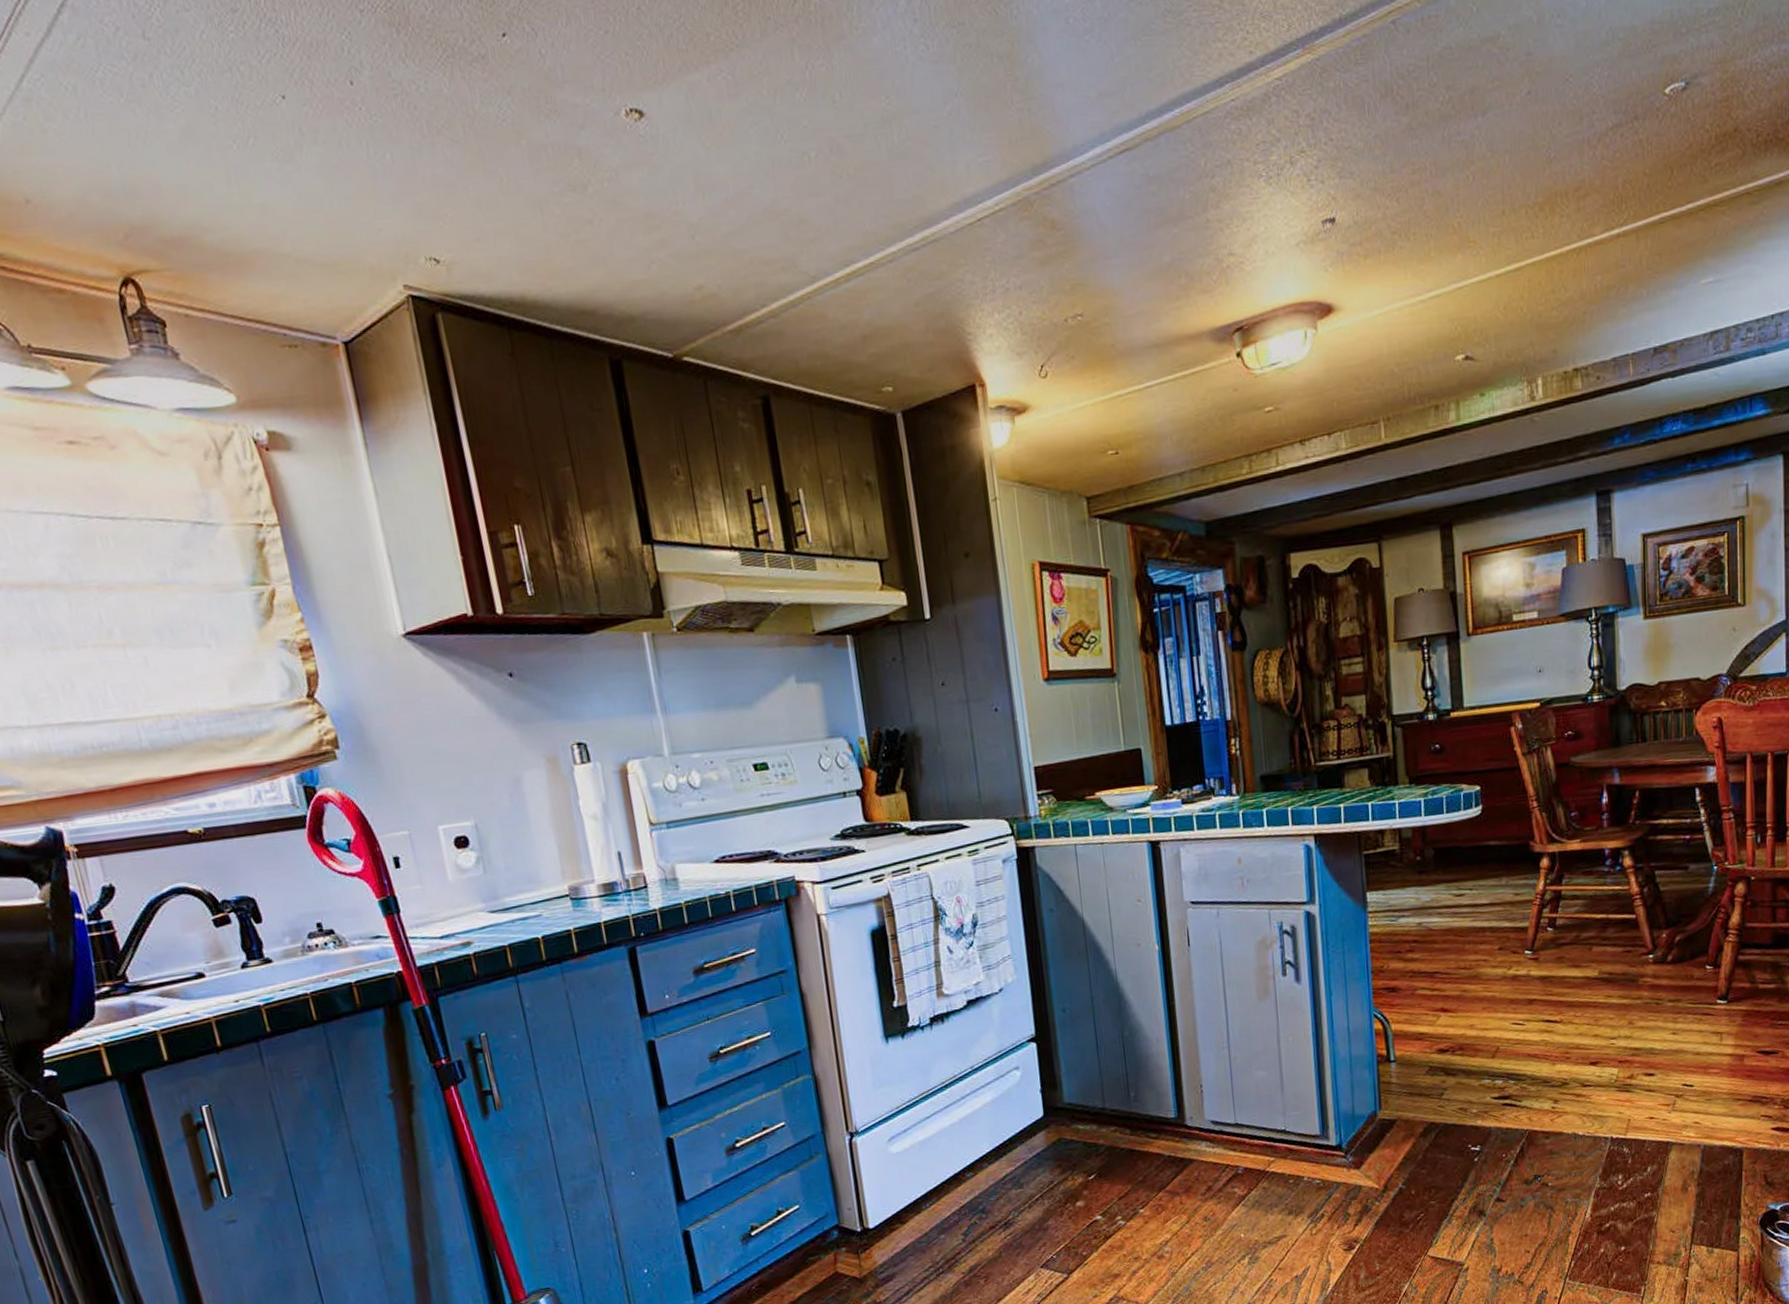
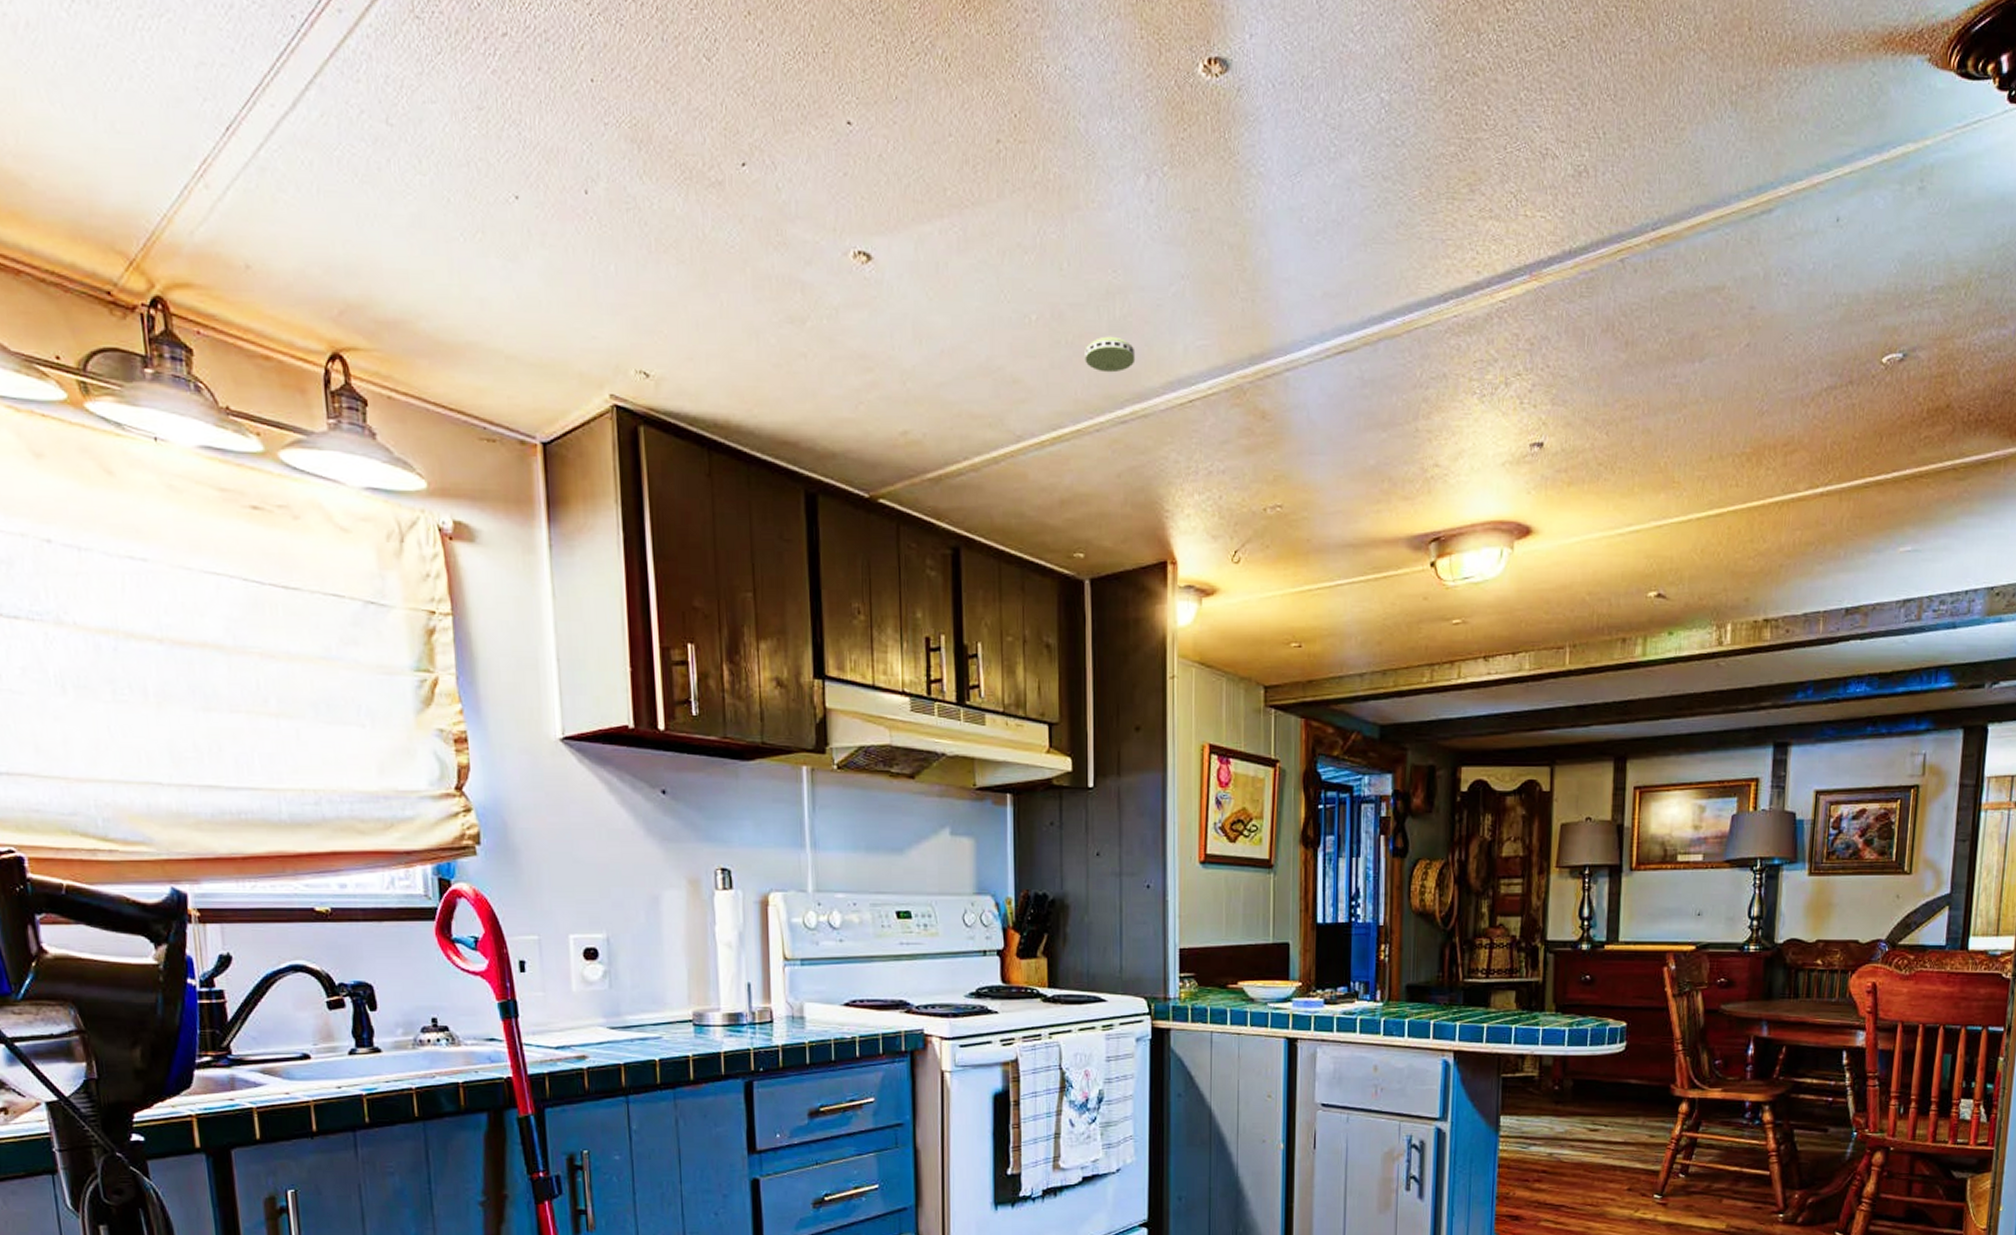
smoke detector: none [867,163,919,202] -> present [1085,336,1136,373]

